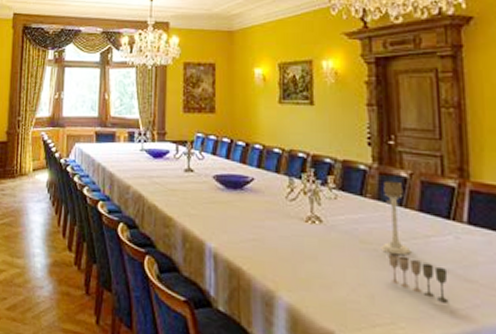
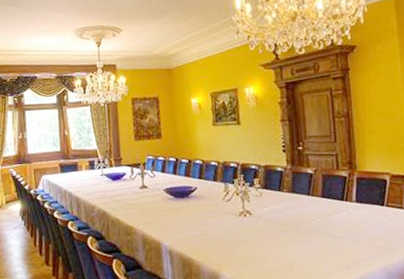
candle holder: present [380,180,411,256] -> none [295,177,317,232]
wine glass: present [388,253,448,301] -> none [301,230,343,260]

